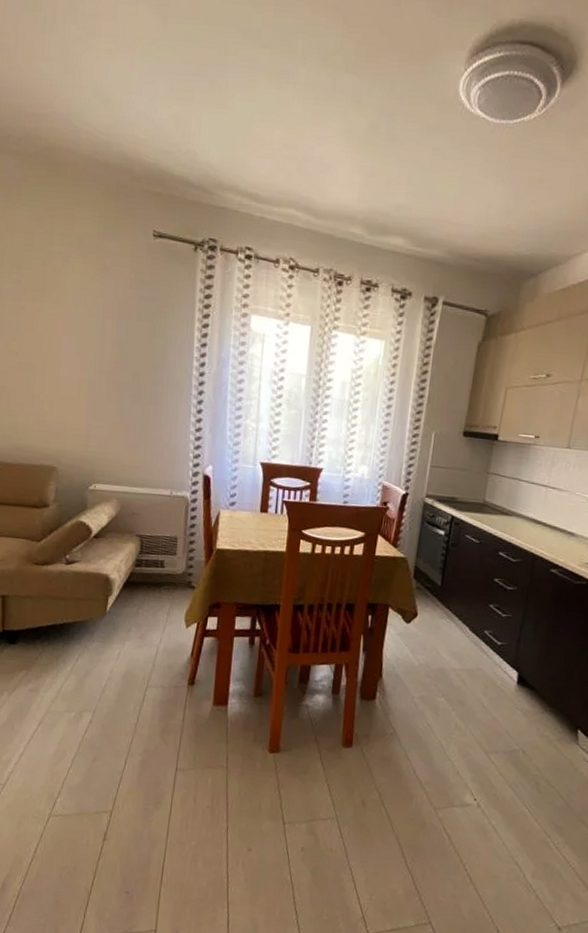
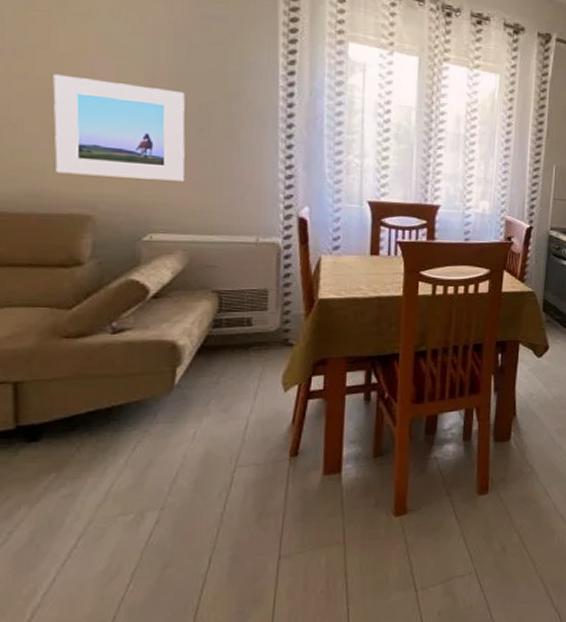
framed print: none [33,351,123,441] -> present [53,74,185,182]

